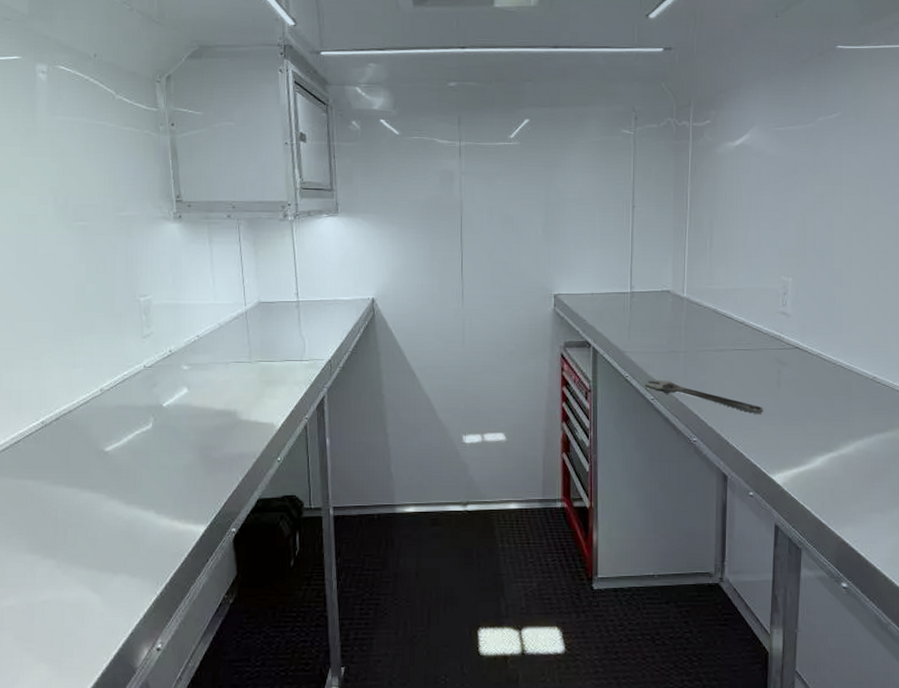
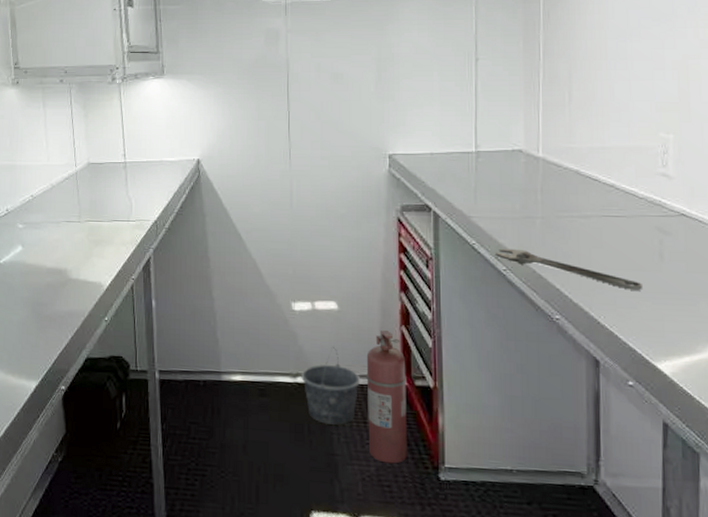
bucket: none [471,475,526,547] -> present [301,346,361,425]
fire extinguisher: none [530,458,566,578] -> present [366,330,407,464]

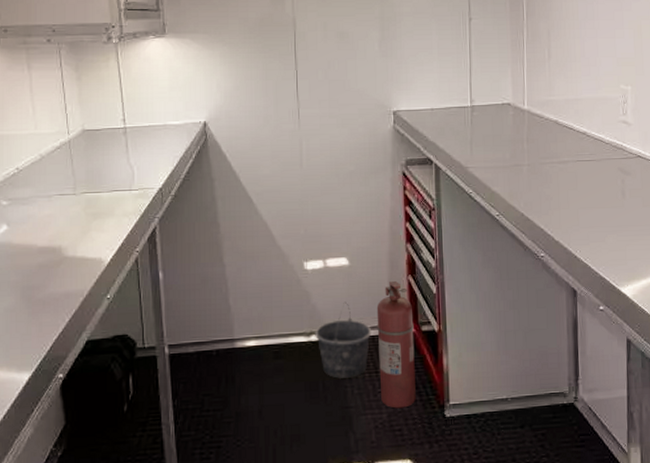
adjustable wrench: present [496,248,644,291] -> none [490,195,610,226]

